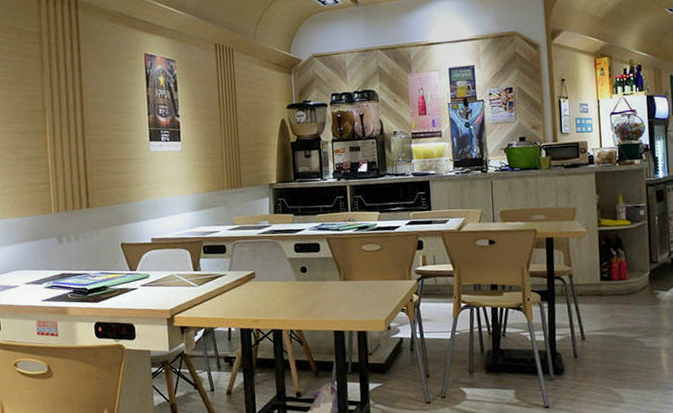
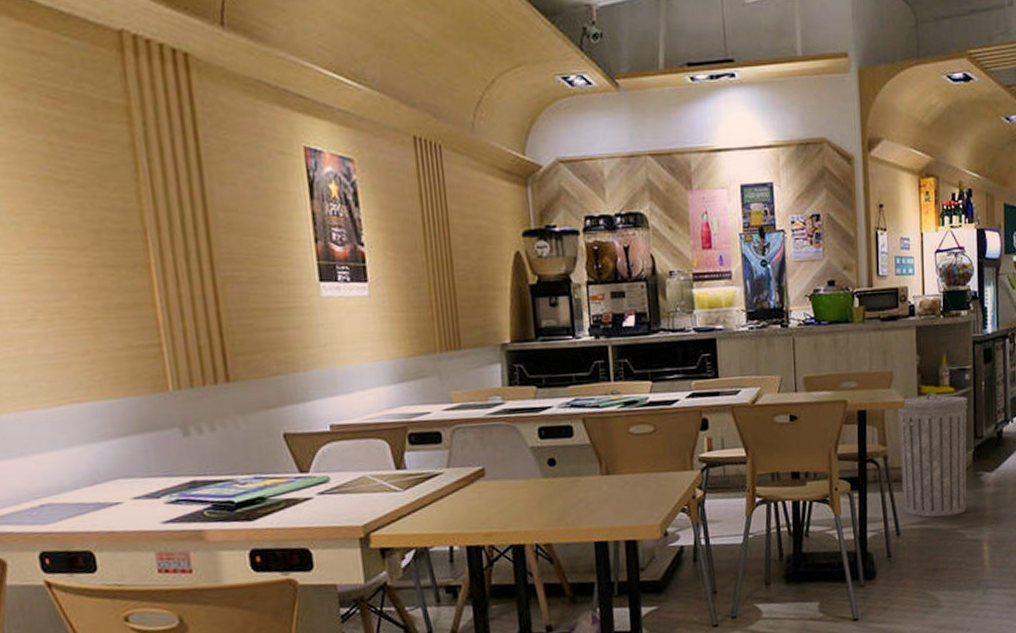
trash can: none [580,225,645,327] -> present [897,393,967,517]

